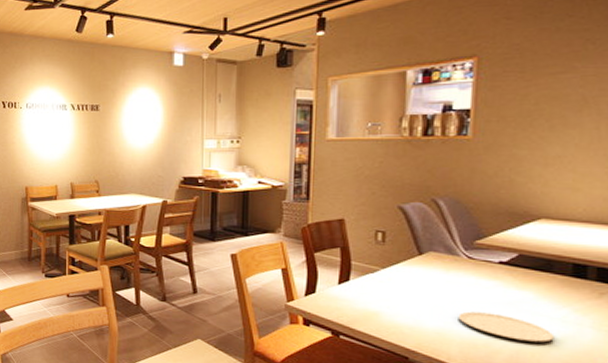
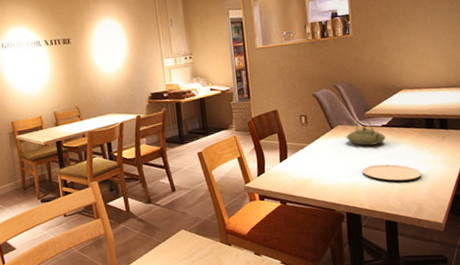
teapot: none [440,246,502,286] -> present [346,117,385,146]

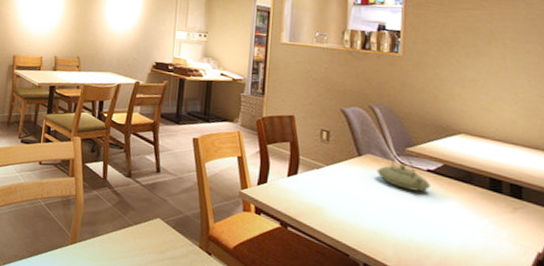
plate: present [362,164,422,182] -> none [393,214,477,251]

